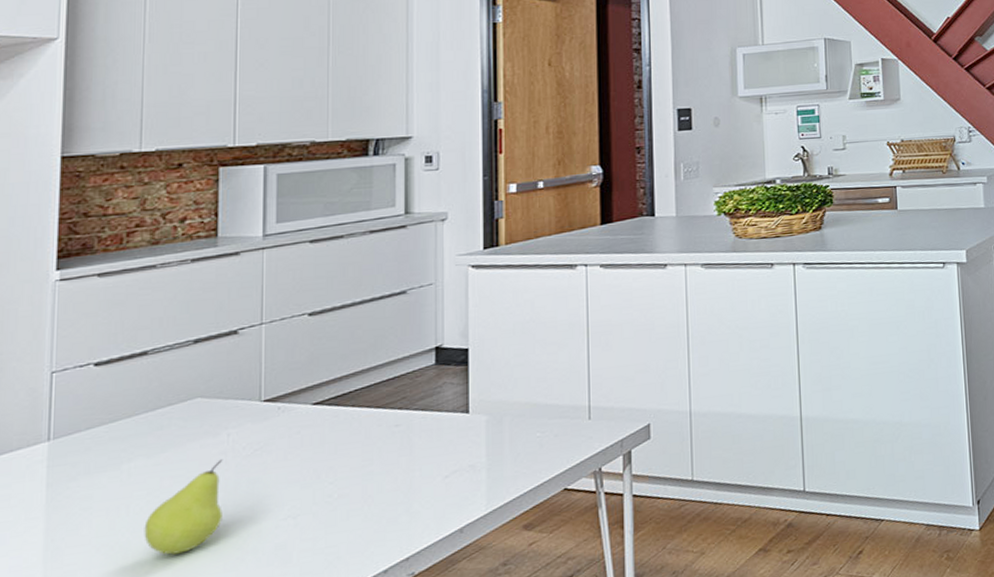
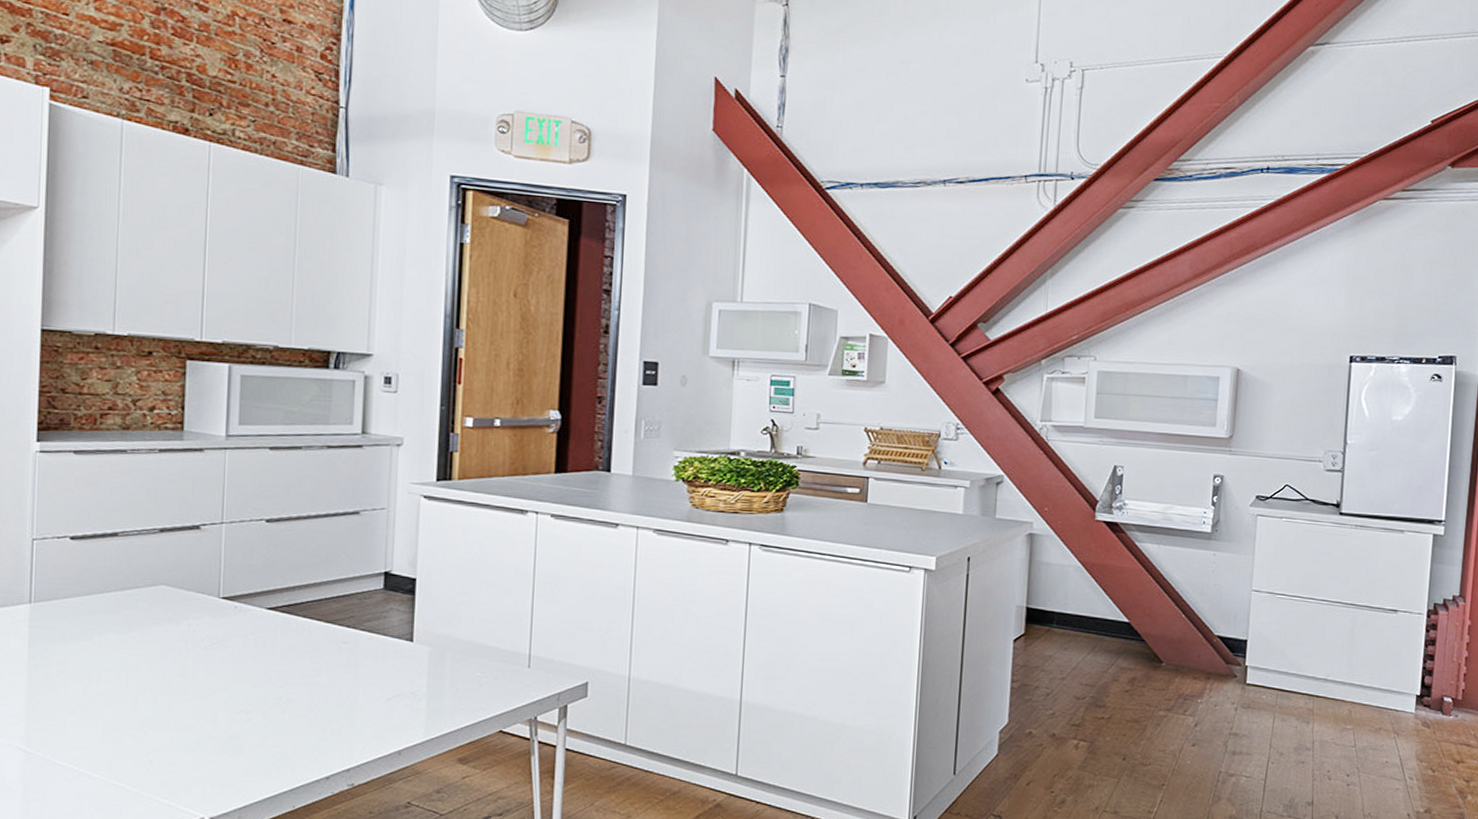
fruit: present [144,459,223,555] -> none [112,647,184,727]

